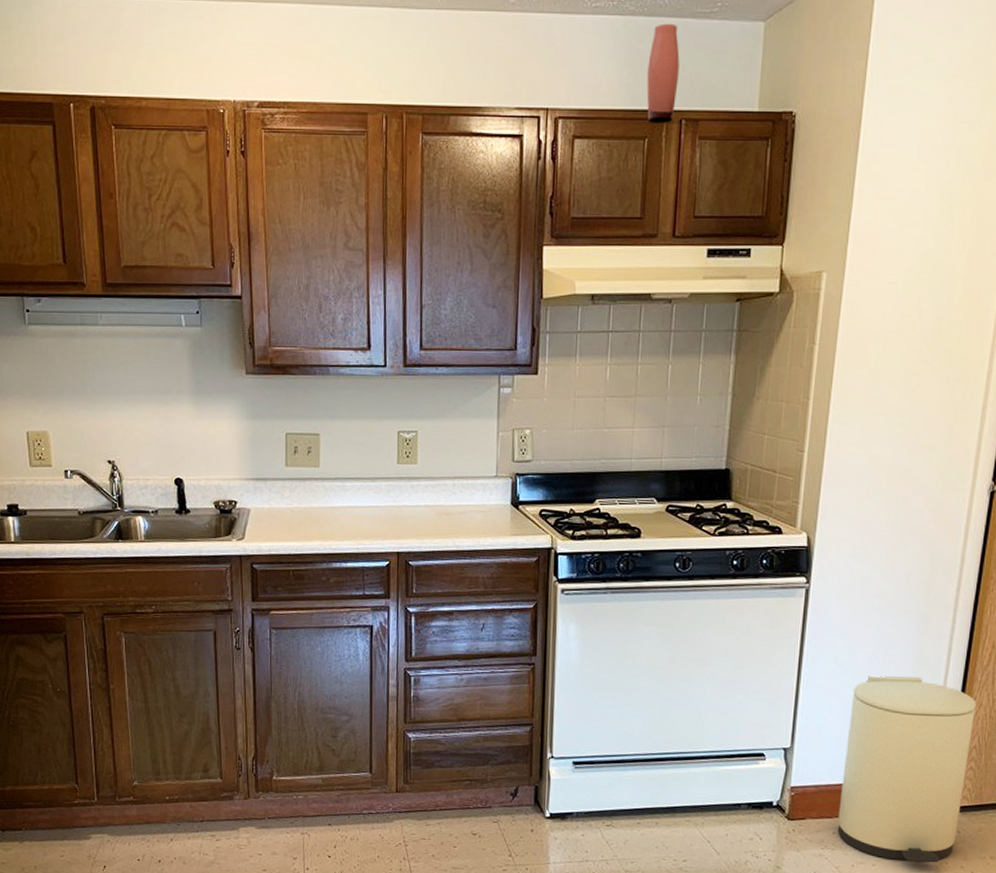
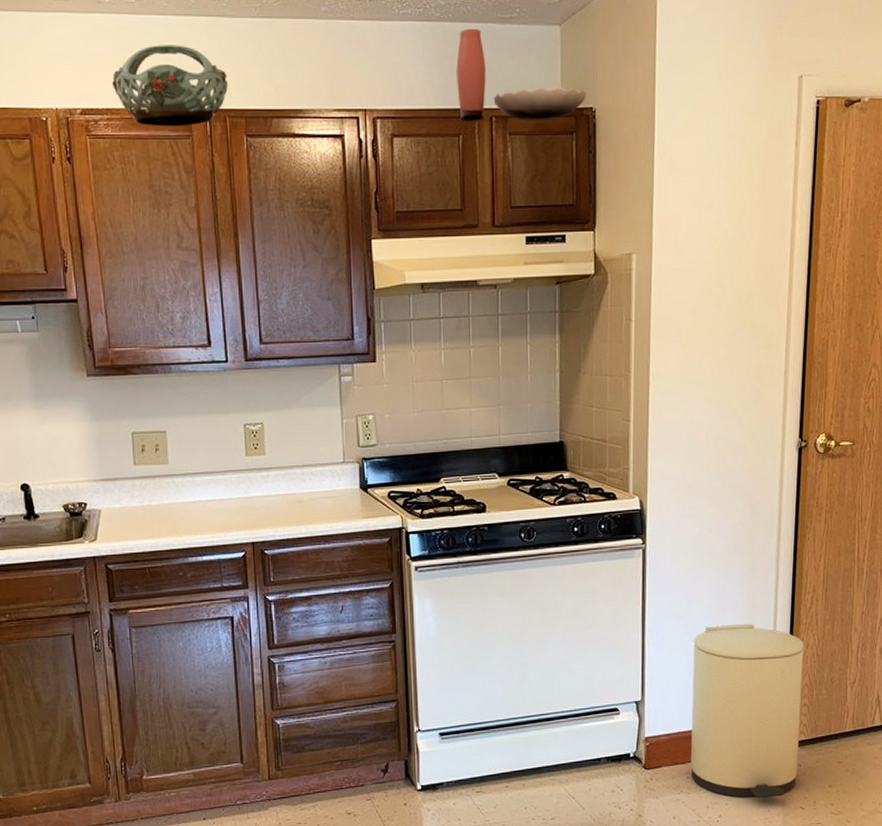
decorative basket: none [290,37,408,122] -> present [111,45,229,127]
decorative bowl: none [684,88,788,125] -> present [493,86,587,121]

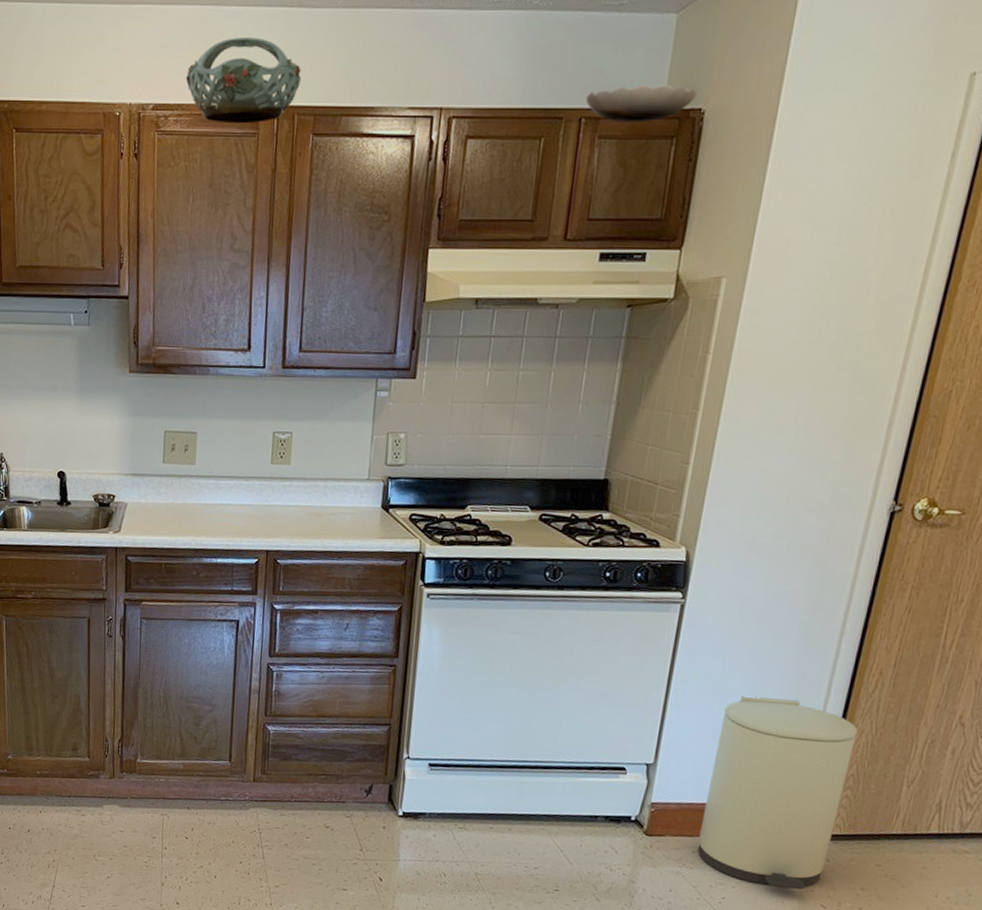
vase: present [456,28,486,121] -> none [545,17,584,122]

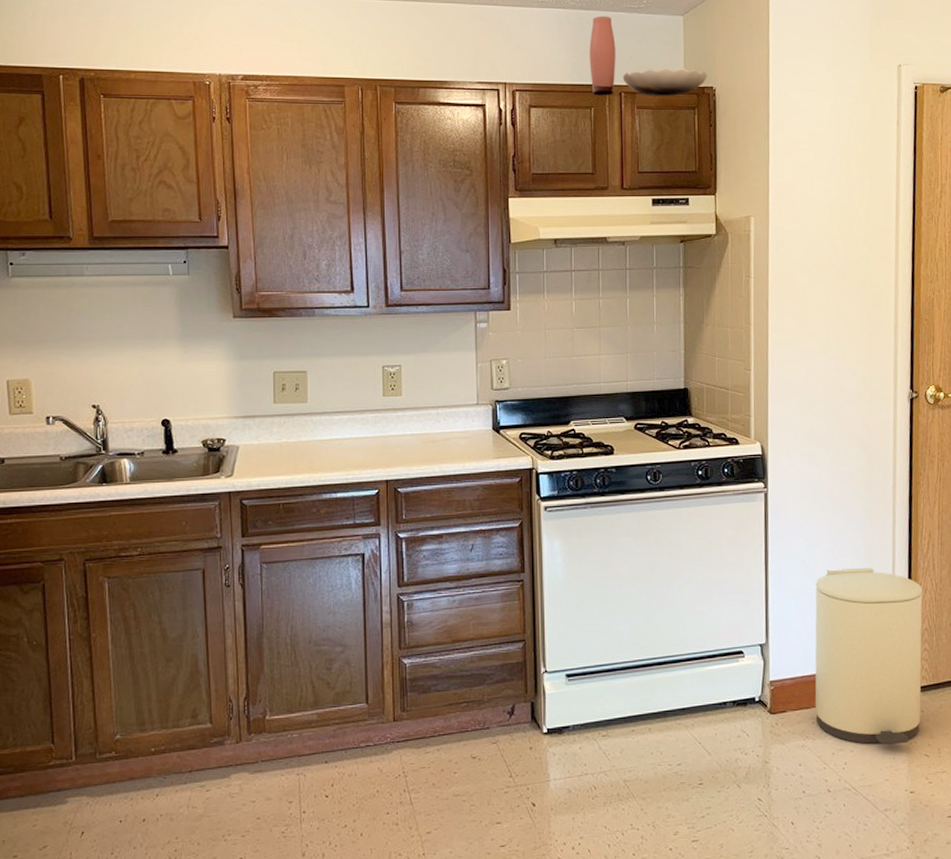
decorative basket: present [185,37,302,124] -> none [272,22,381,93]
vase: none [545,17,584,122] -> present [589,16,616,96]

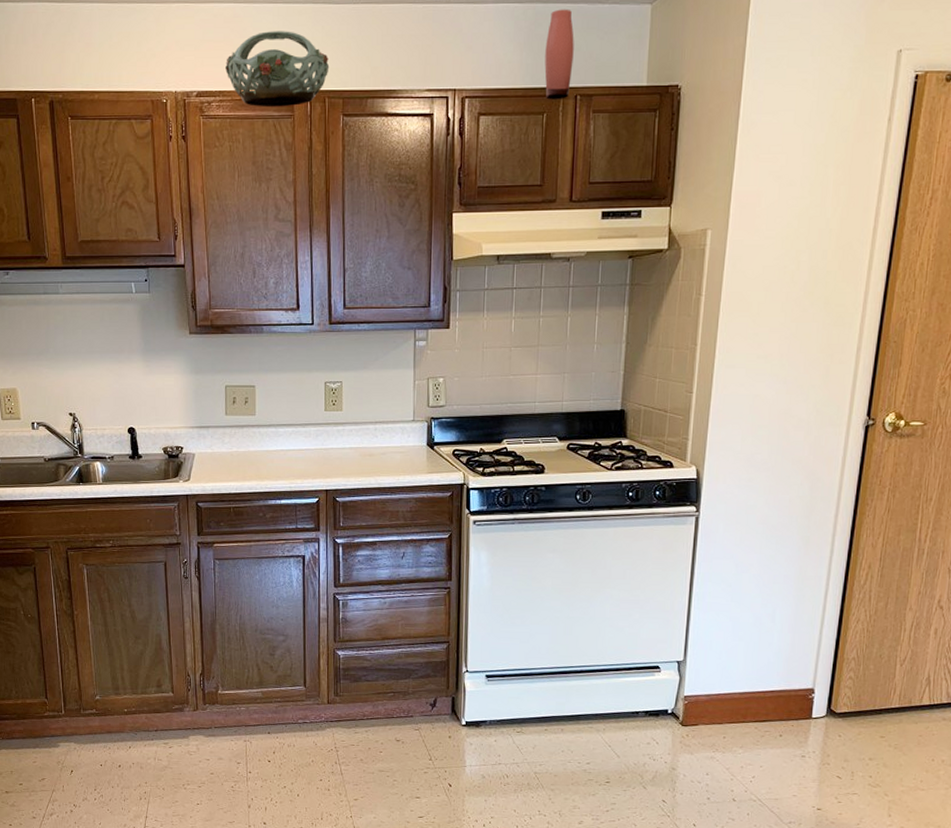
decorative basket: none [272,22,381,93] -> present [224,31,330,108]
decorative bowl: present [622,67,708,97] -> none [579,64,674,99]
pedal bin: present [815,567,923,744] -> none [727,594,854,764]

